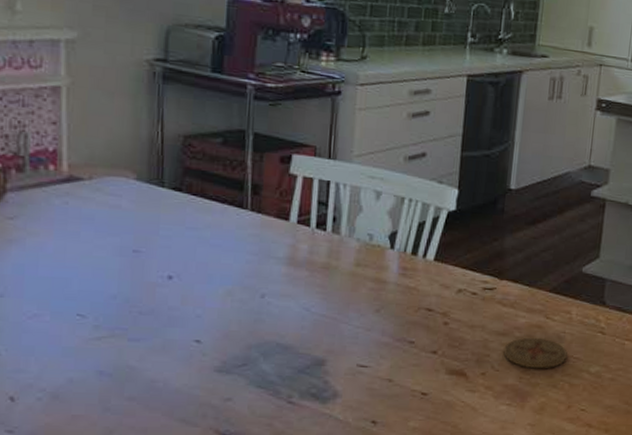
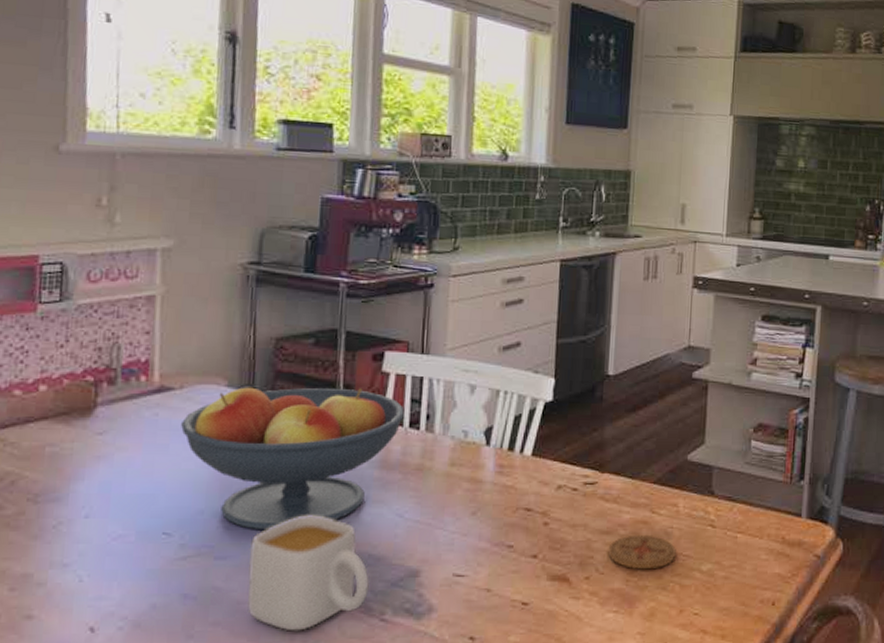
fruit bowl: none [91,181,312,317] -> present [181,387,405,531]
mug: none [160,304,278,409] -> present [246,515,369,631]

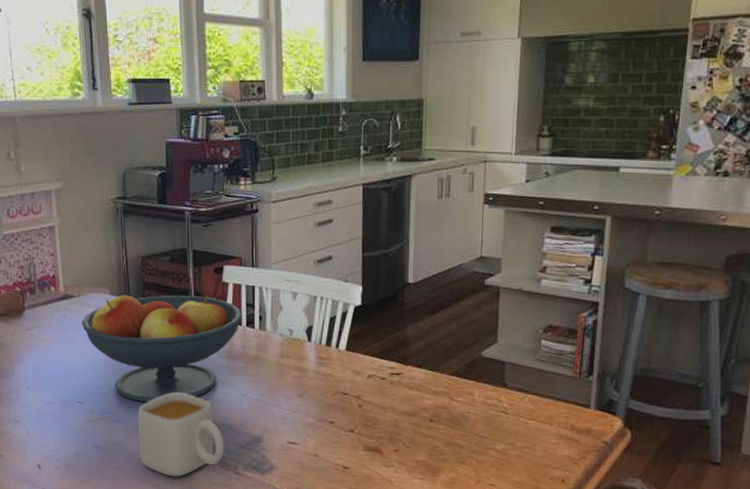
coaster: present [607,534,676,570] -> none [412,417,473,447]

